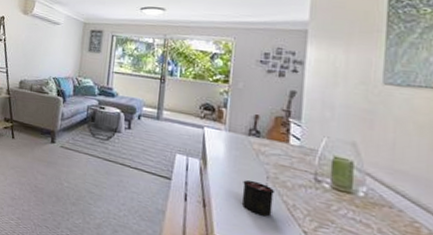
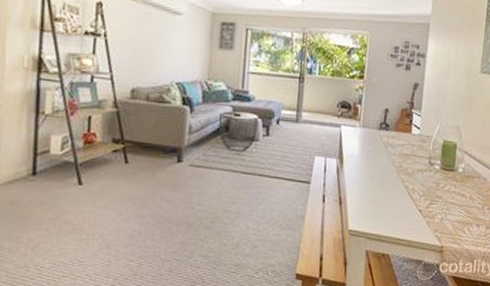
candle: present [241,175,275,217] -> none [372,165,399,203]

